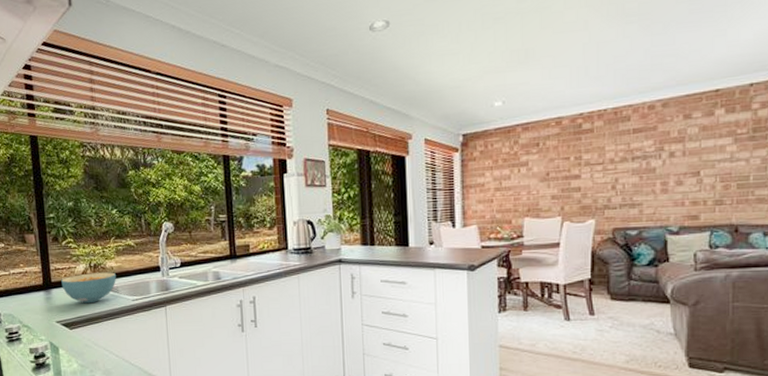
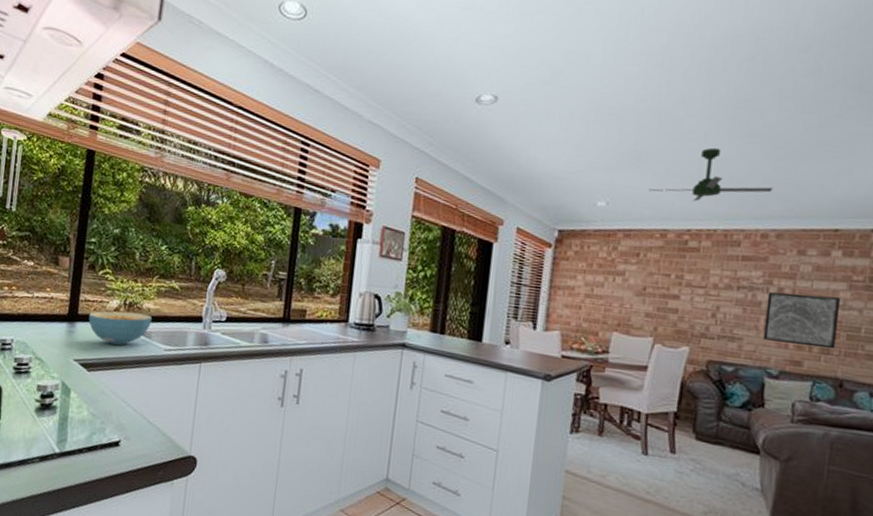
ceiling fan: none [540,33,654,87] -> present [649,147,773,202]
wall art: none [660,152,728,202] -> present [763,292,841,349]

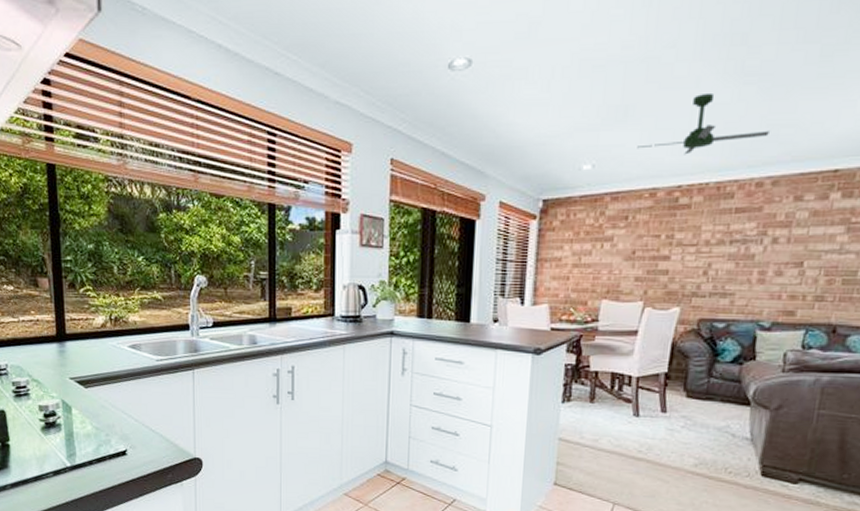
cereal bowl: present [88,311,153,346] -> none [77,326,140,361]
wall art: present [763,292,841,349] -> none [755,242,838,296]

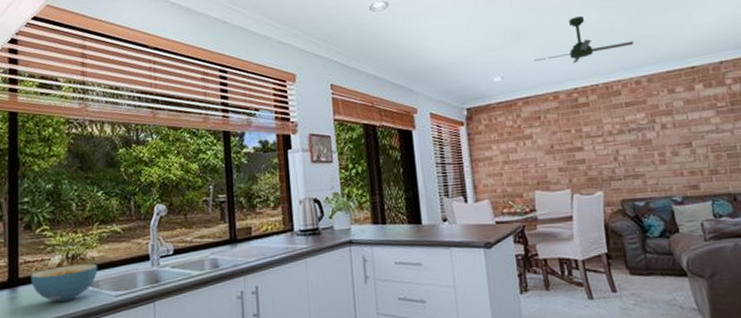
cereal bowl: none [77,326,140,361] -> present [31,263,98,303]

